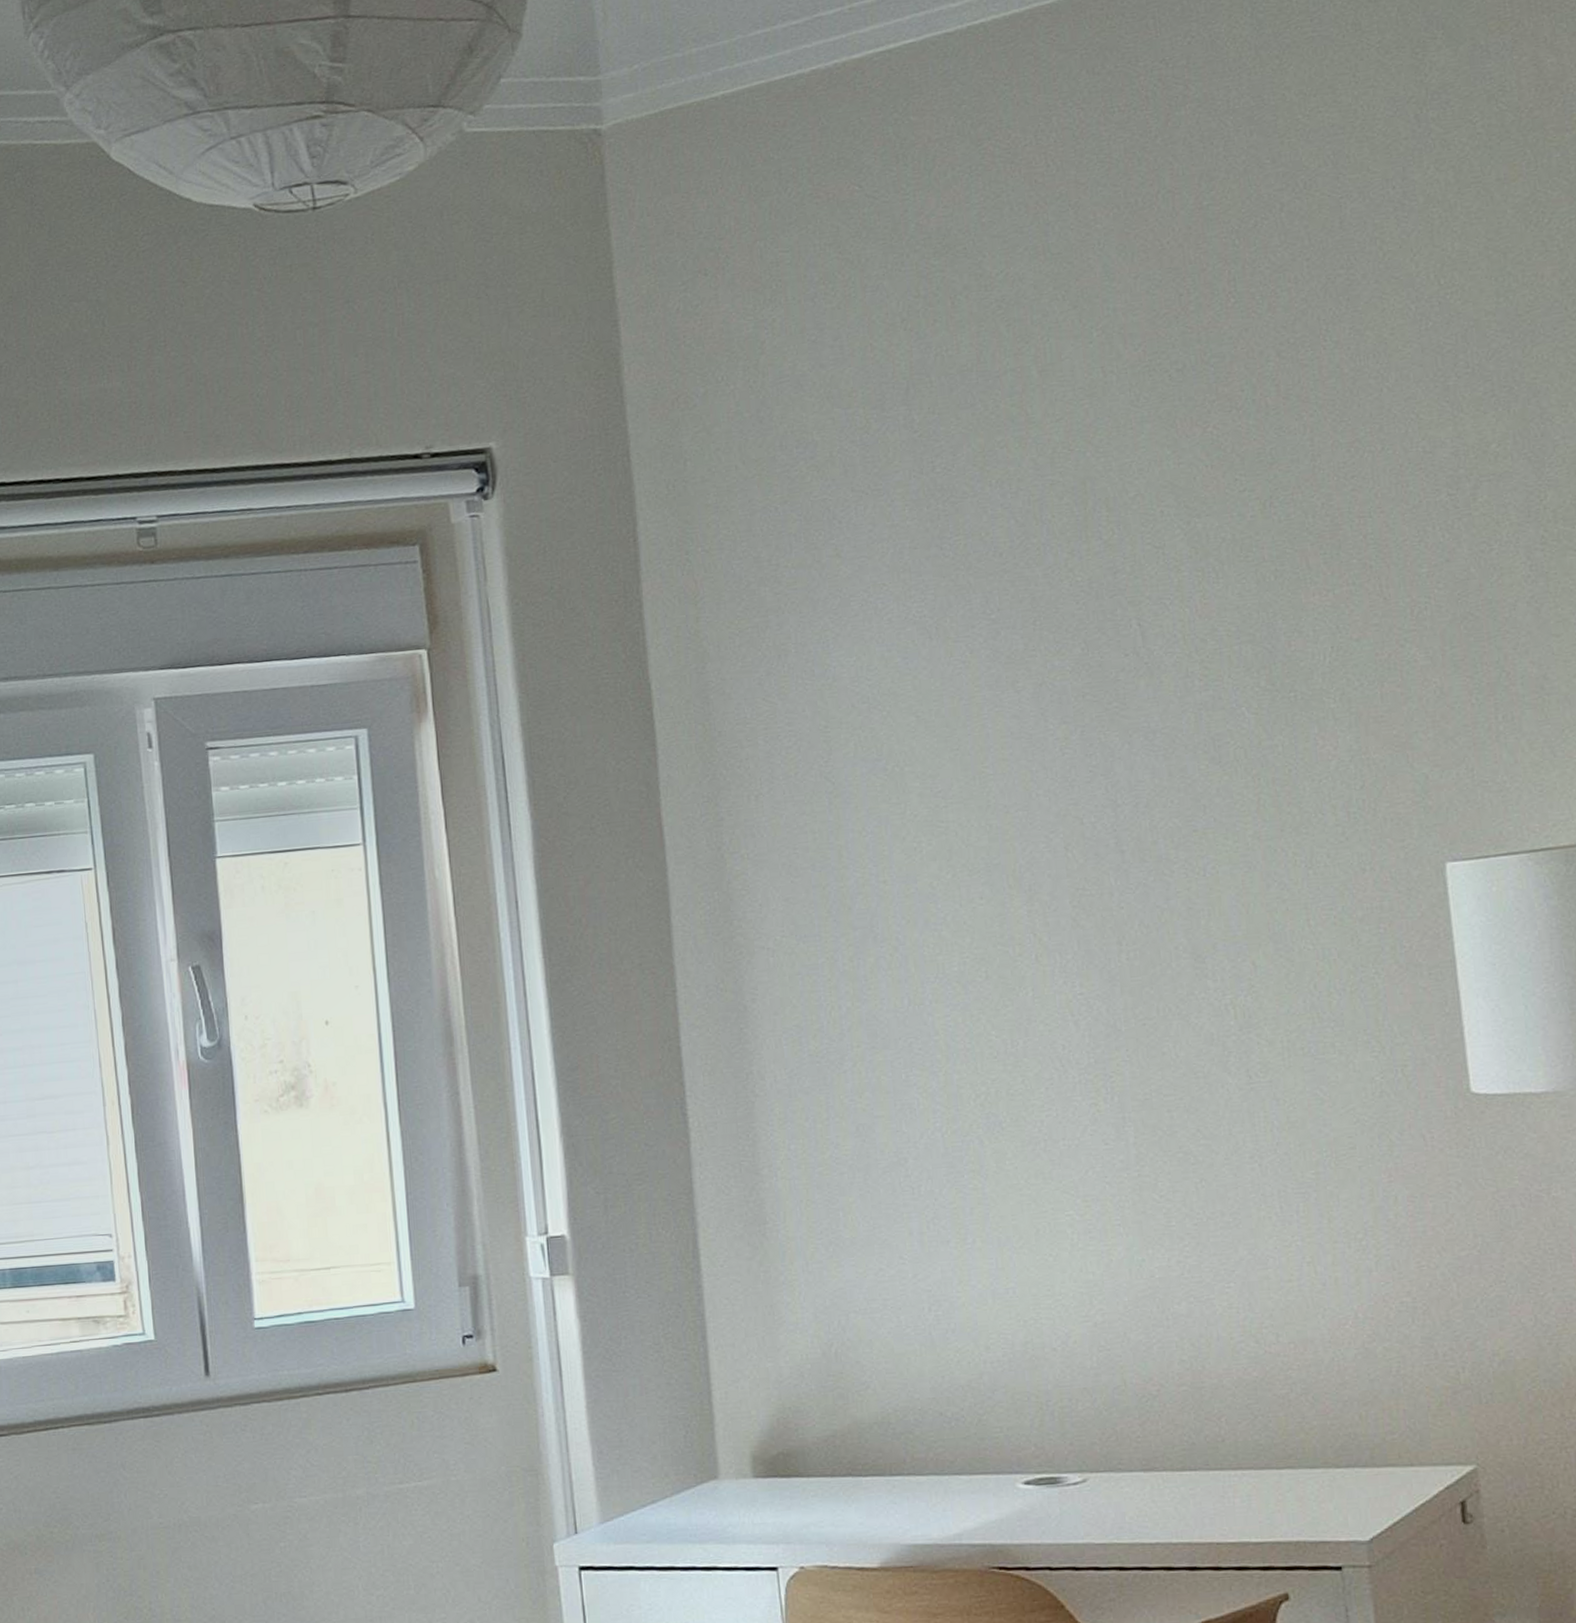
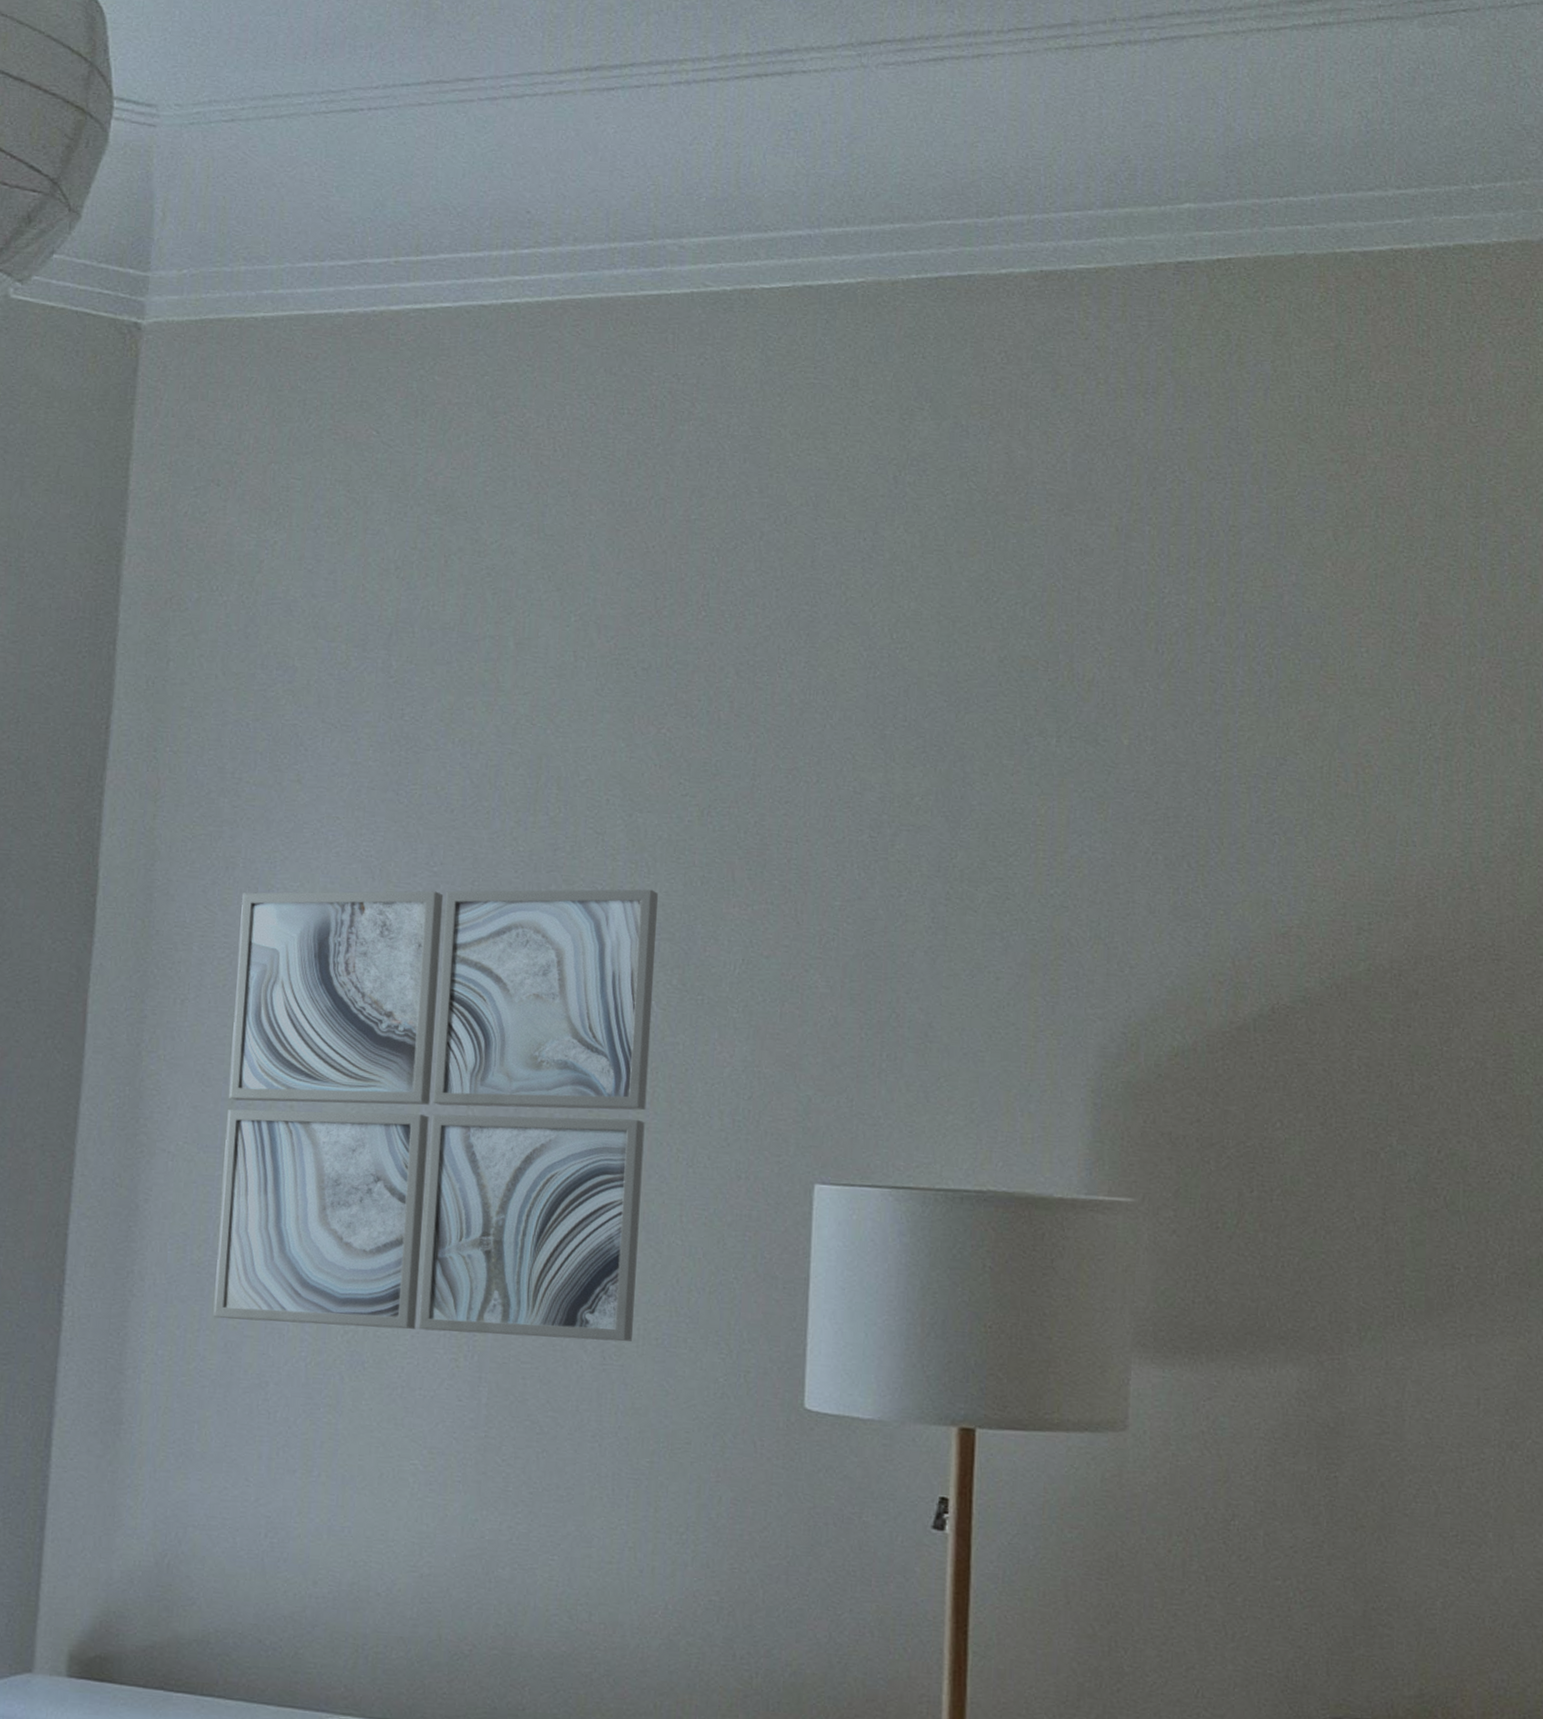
wall art: none [800,594,1276,1104] -> present [213,889,658,1343]

